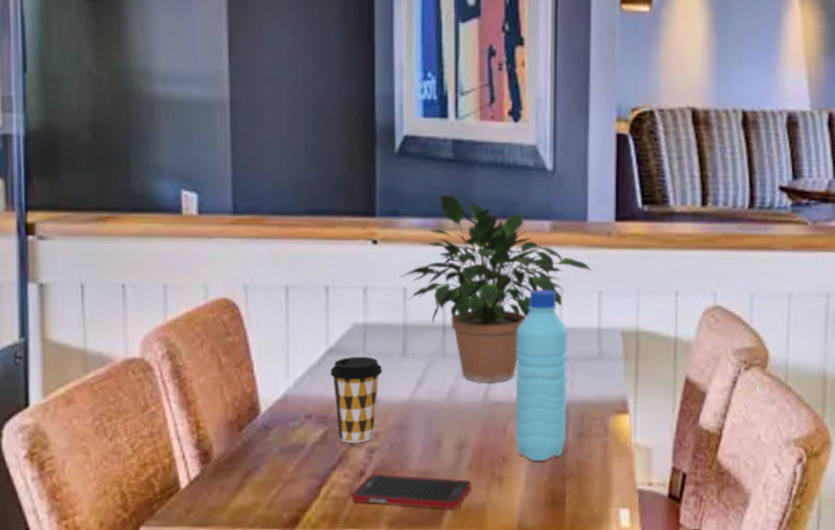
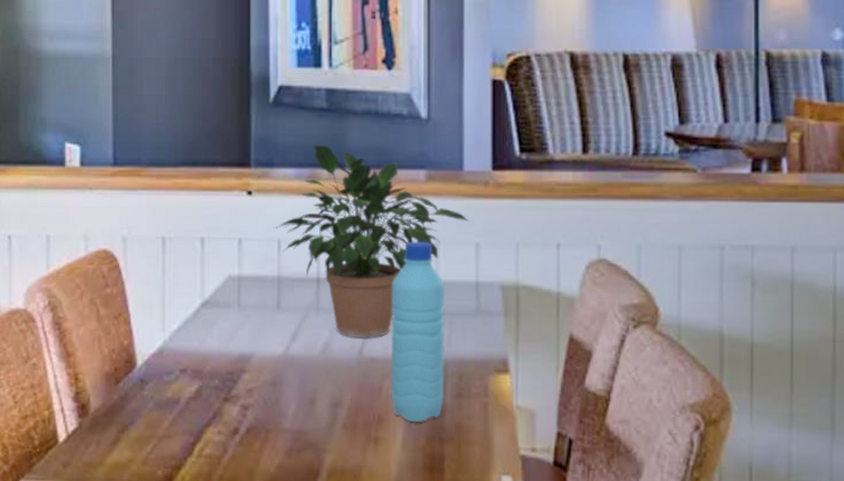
coffee cup: present [330,356,383,443] -> none [205,309,257,399]
cell phone: present [351,473,472,509] -> none [224,431,347,471]

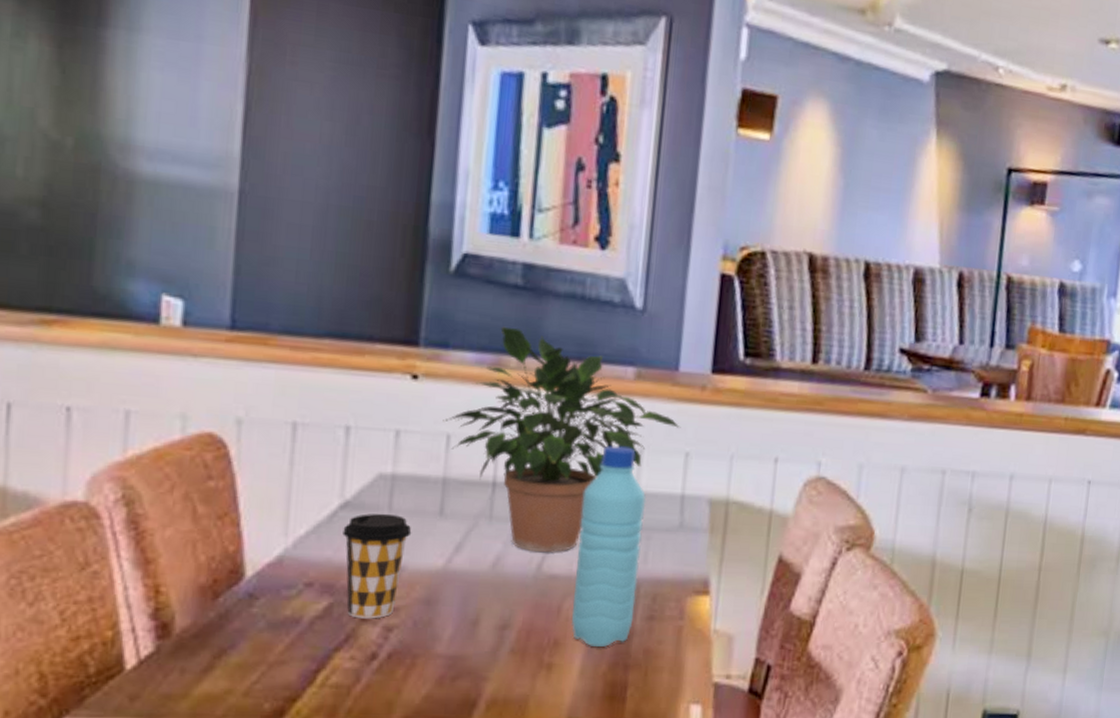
coffee cup: none [205,309,257,399] -> present [342,513,412,619]

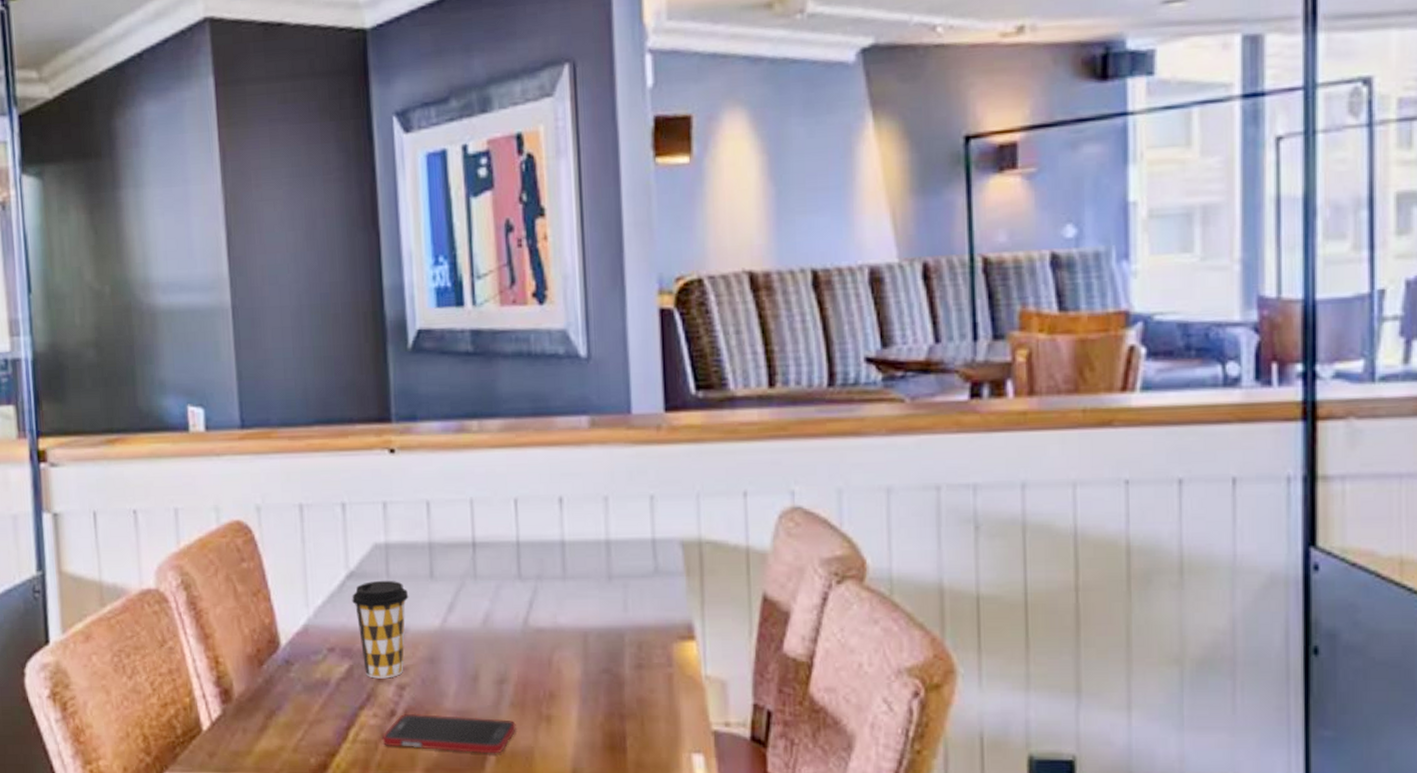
cell phone: none [356,657,513,702] -> present [382,713,516,754]
potted plant: present [443,326,681,552] -> none [421,393,642,606]
water bottle: present [571,446,647,647] -> none [557,496,623,697]

